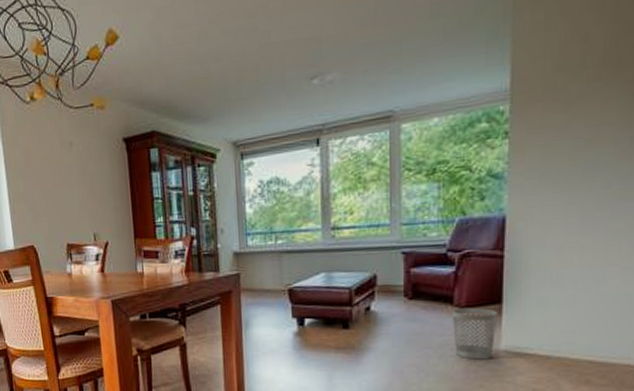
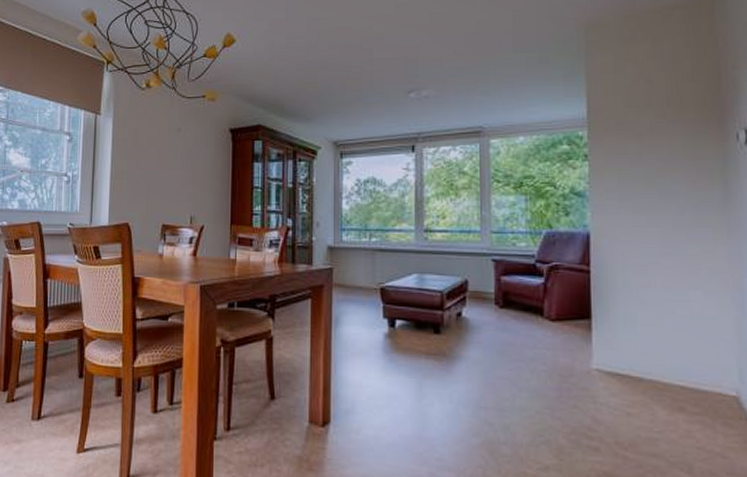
wastebasket: present [452,307,498,360] -> none [542,320,588,377]

